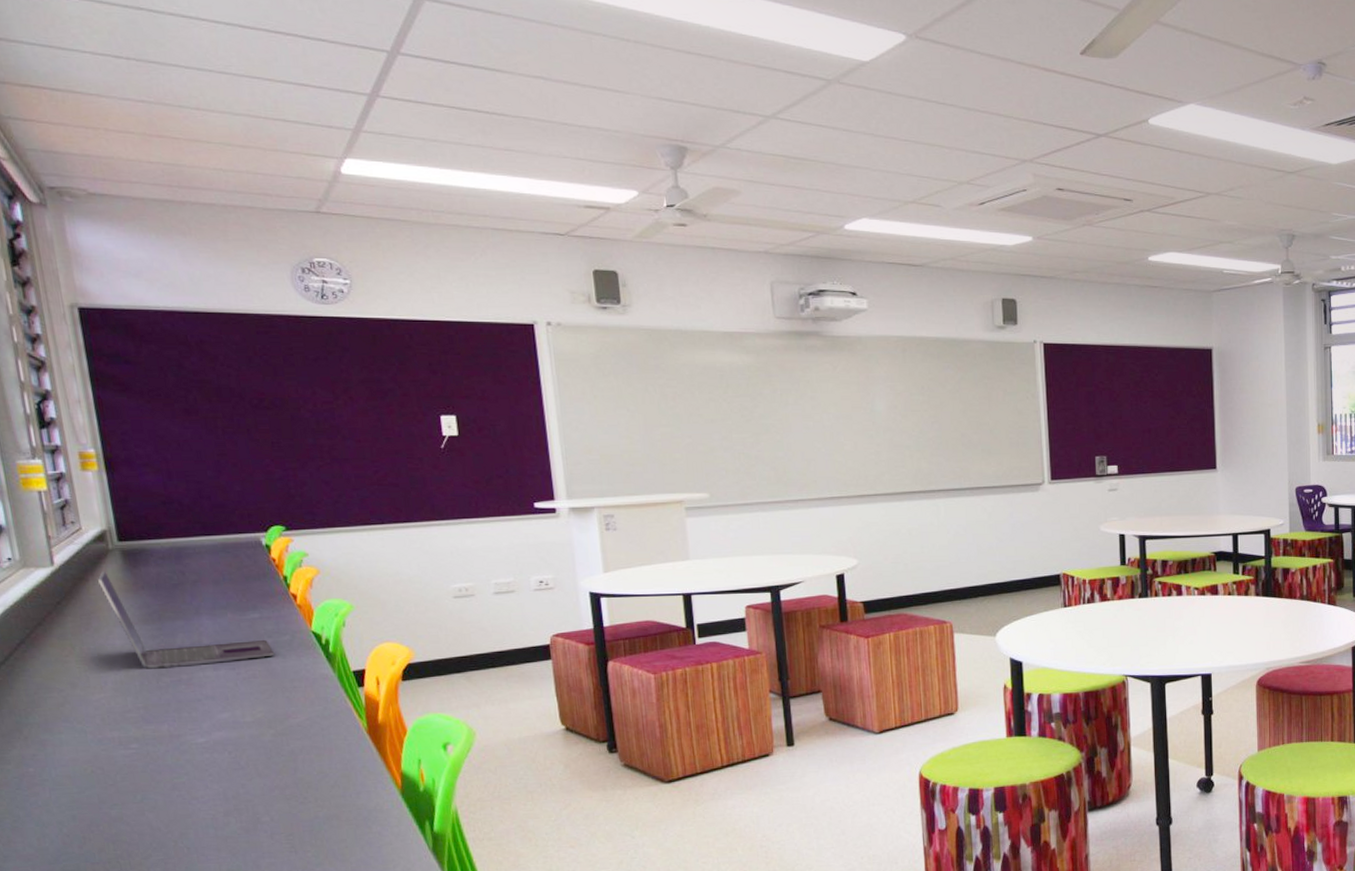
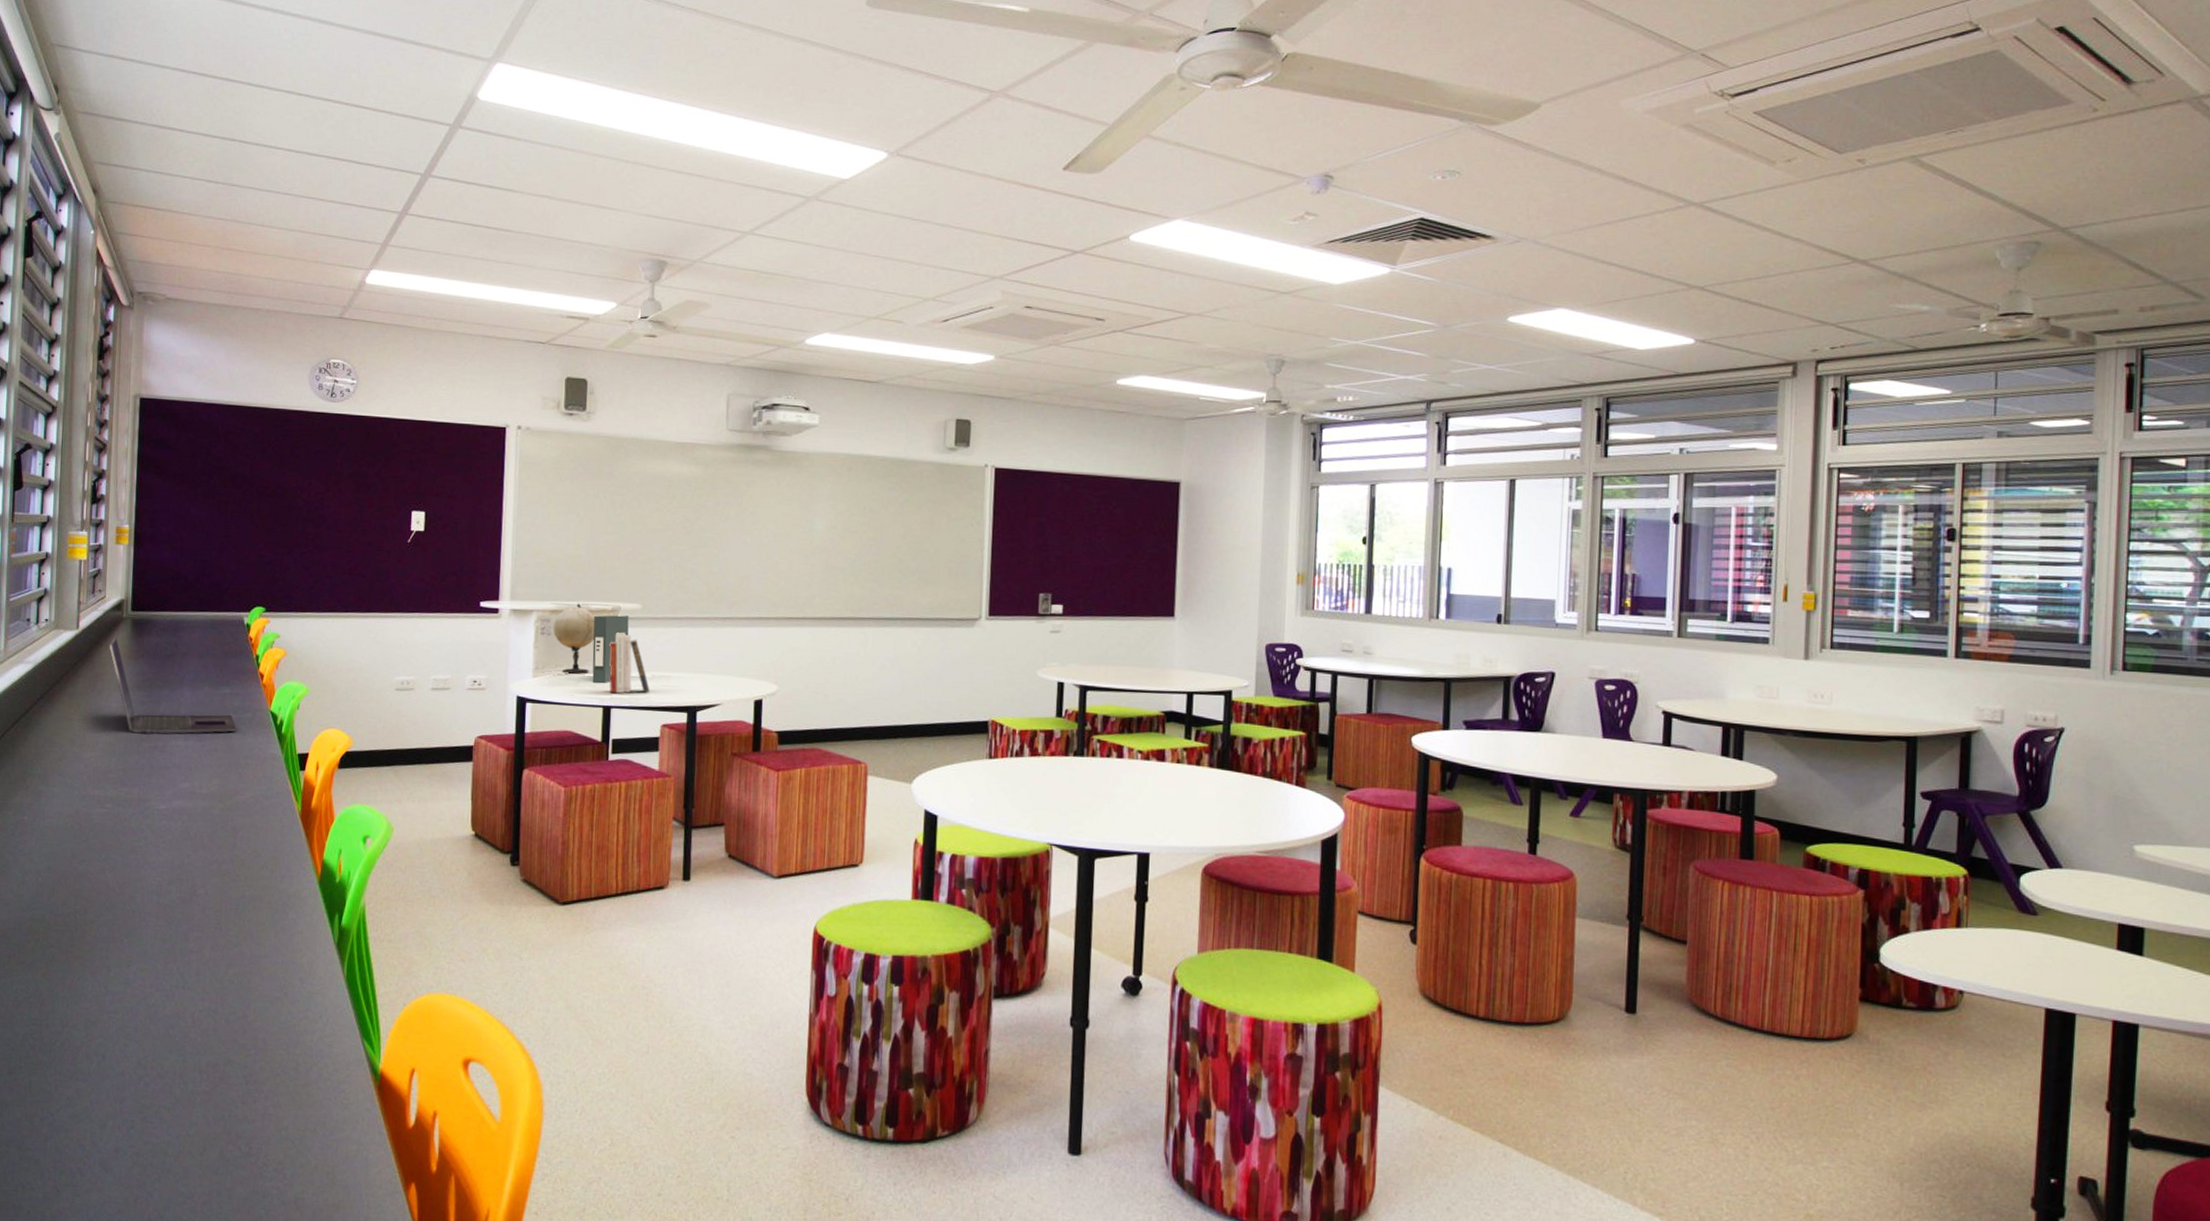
globe: none [617,497,664,566] -> present [553,603,595,674]
binder: none [659,505,699,573] -> present [592,615,629,684]
books: none [681,522,729,581] -> present [609,633,650,694]

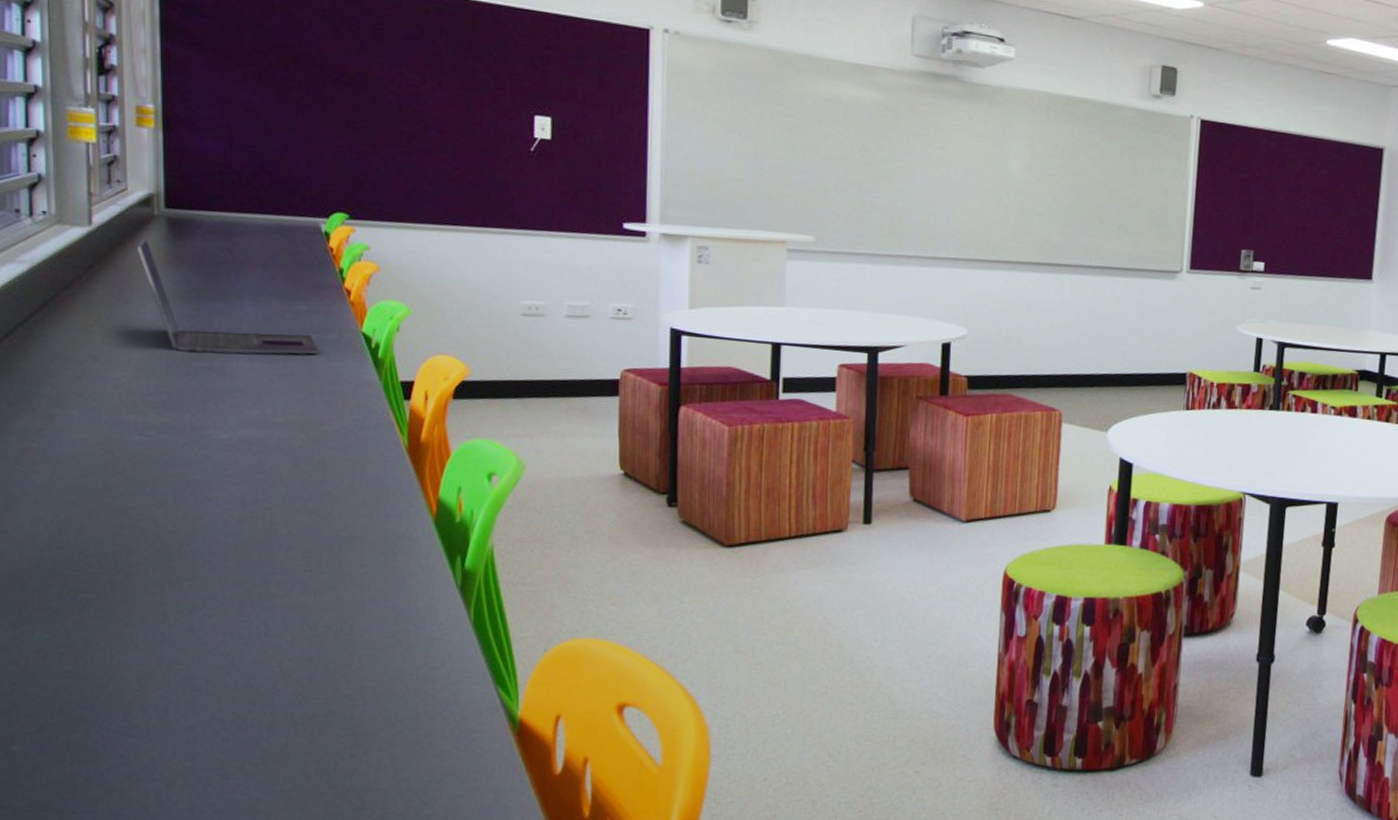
globe: present [553,603,595,674] -> none [712,231,761,308]
binder: present [592,615,629,684] -> none [758,245,801,320]
books: present [609,633,650,694] -> none [778,265,825,331]

